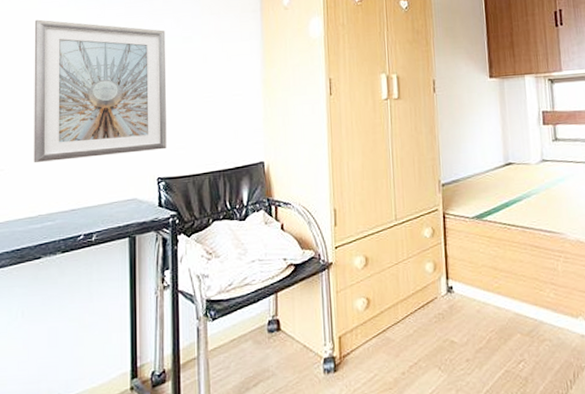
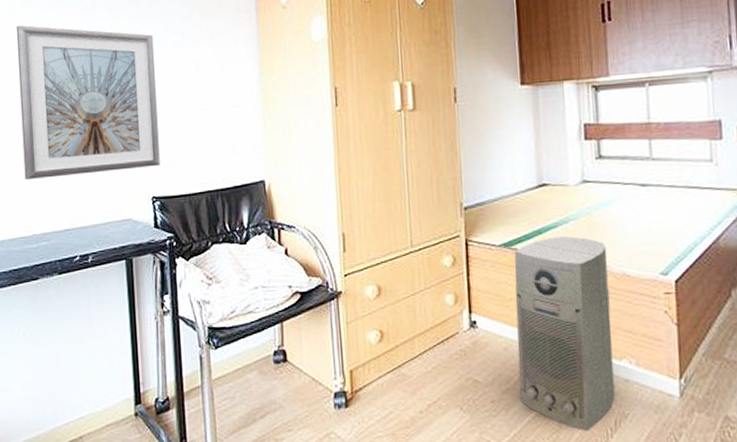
air purifier: none [485,208,574,384] -> present [514,236,616,432]

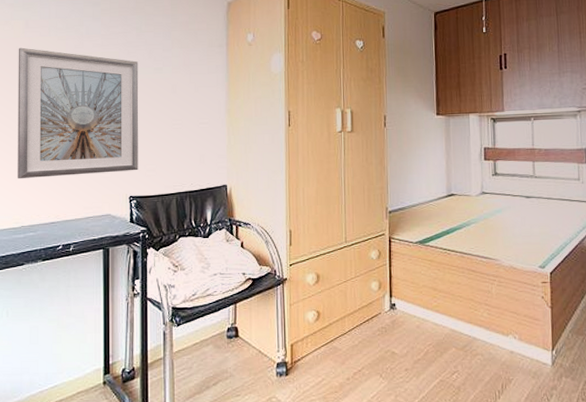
air purifier: present [514,236,616,432] -> none [427,236,503,394]

